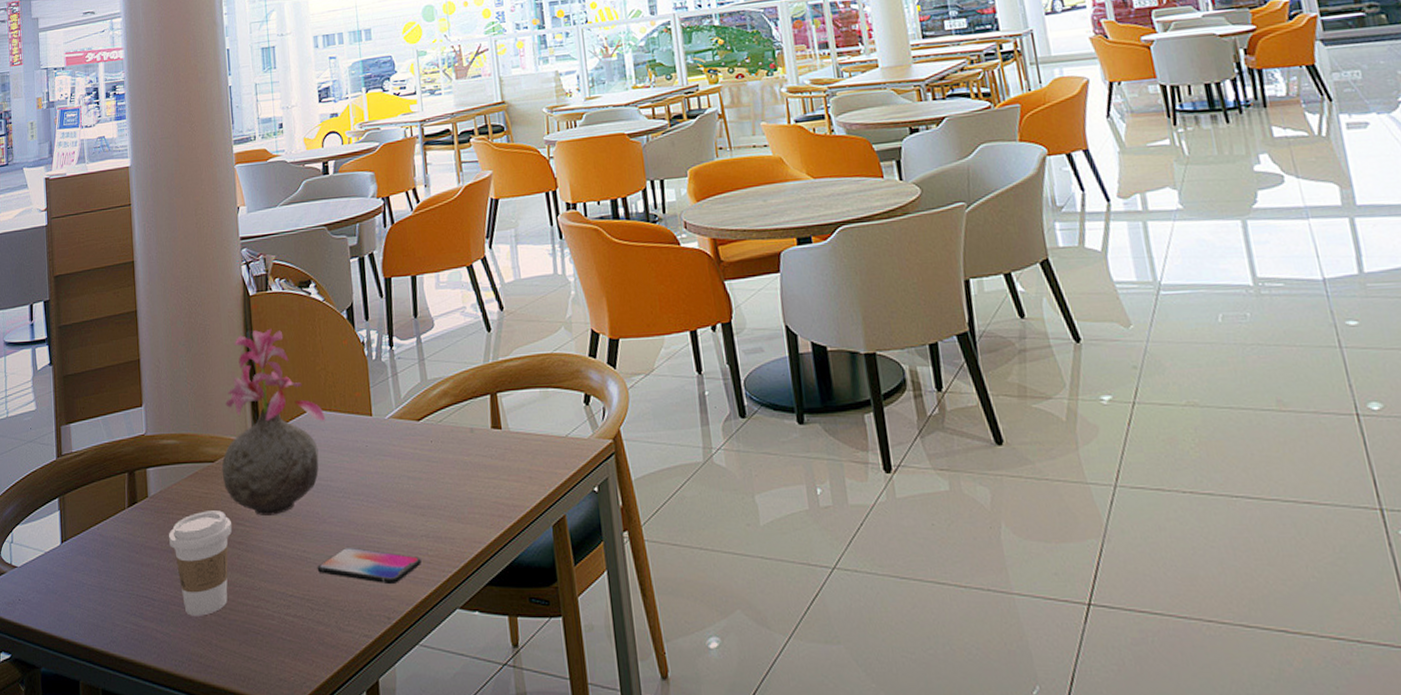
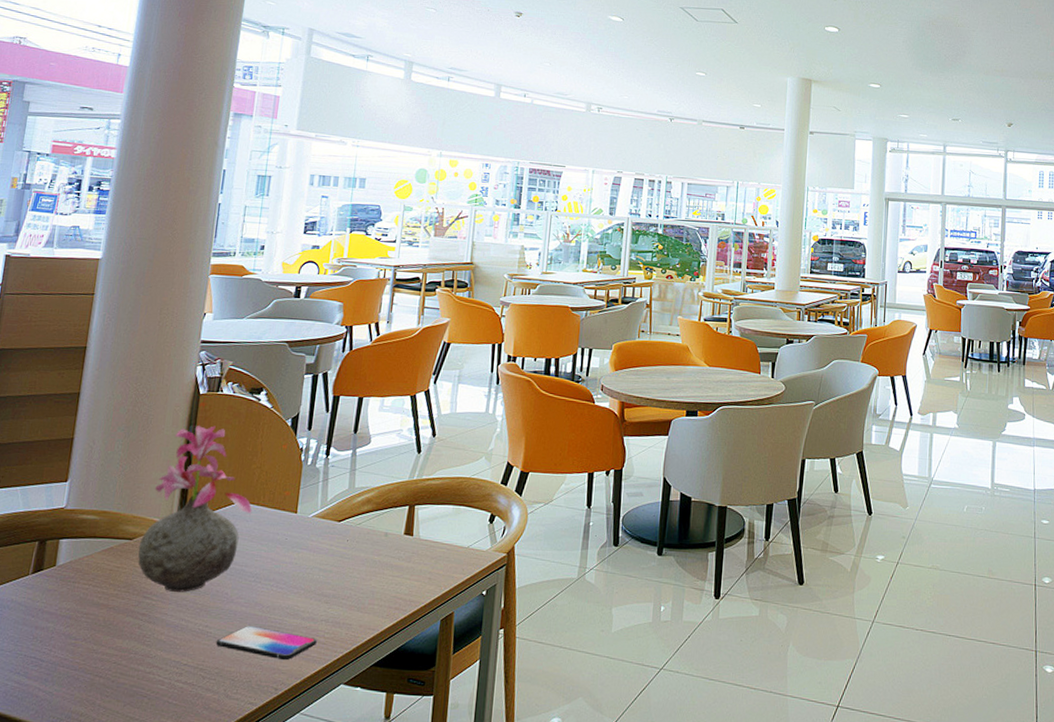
coffee cup: present [168,510,233,616] -> none [69,583,139,678]

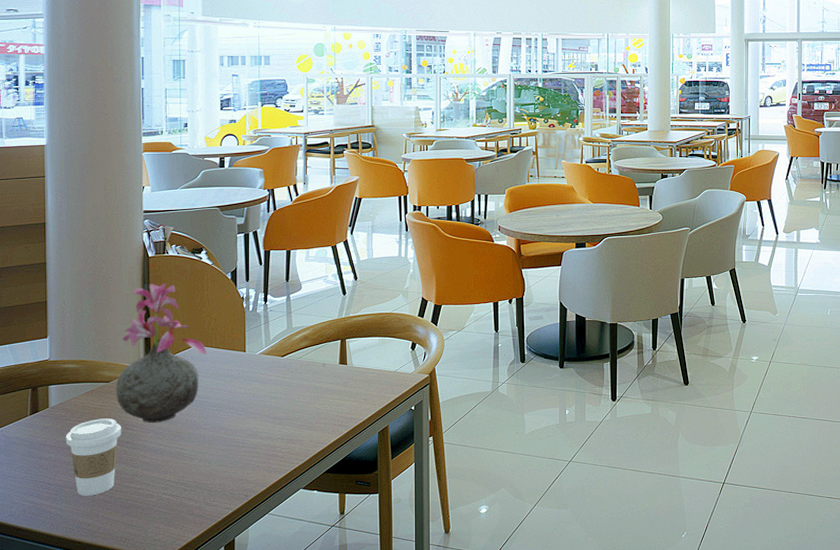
coffee cup: none [69,583,139,678] -> present [65,418,122,496]
smartphone: present [215,625,317,661] -> none [191,446,276,473]

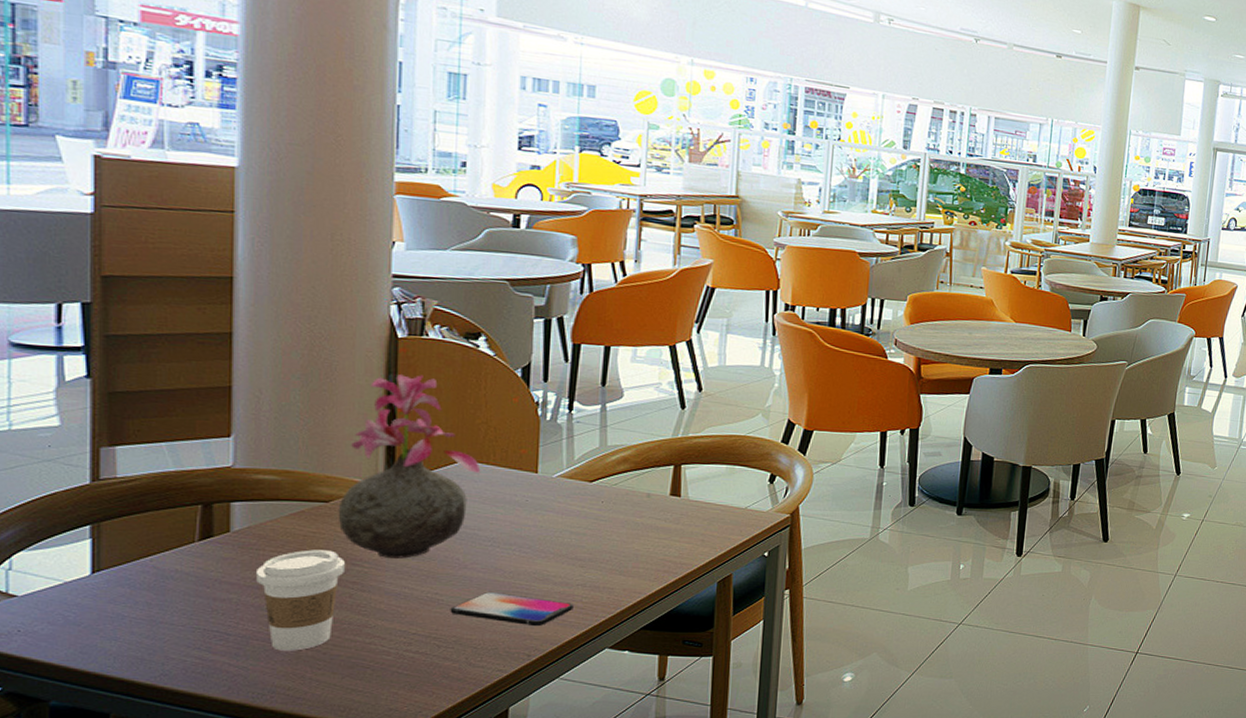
smartphone: none [191,446,276,473] -> present [450,591,574,627]

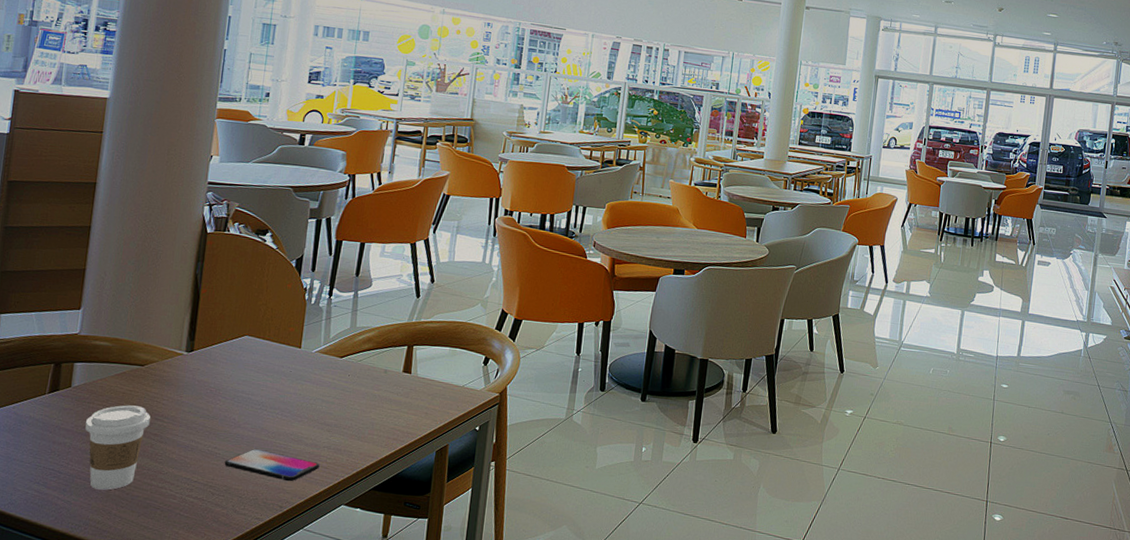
vase: present [338,374,481,559] -> none [149,262,258,416]

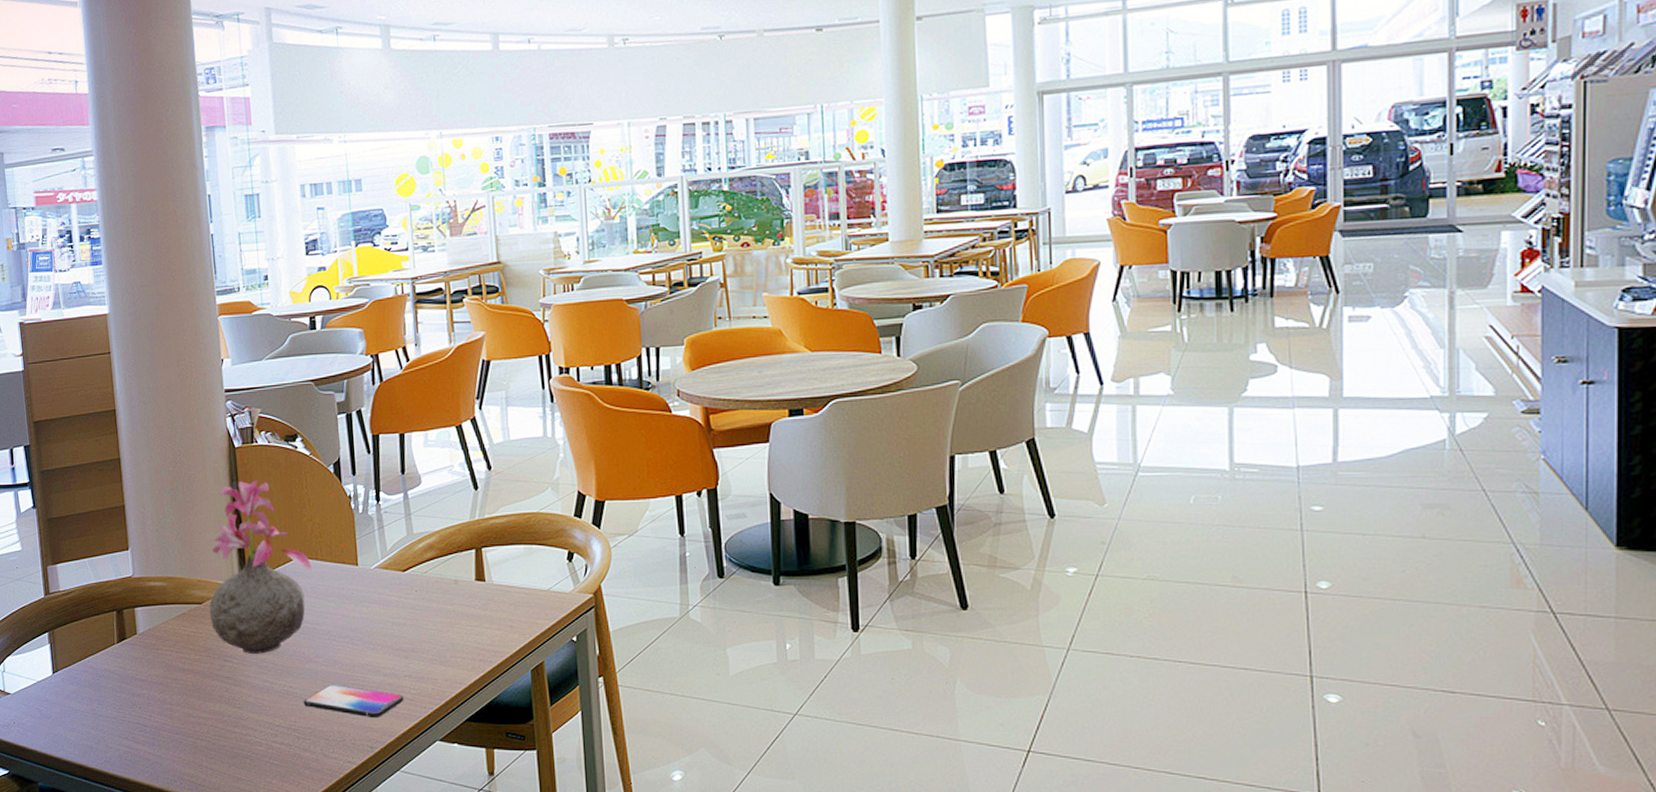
coffee cup: present [84,405,151,490] -> none [158,648,221,741]
vase: none [149,262,258,416] -> present [209,480,312,654]

